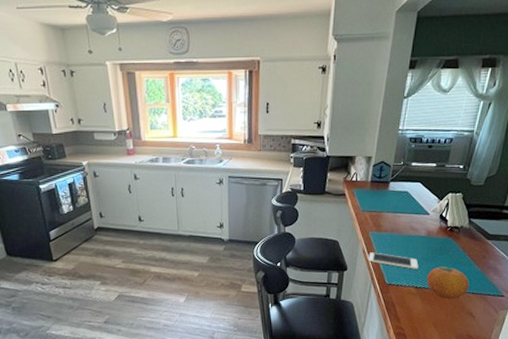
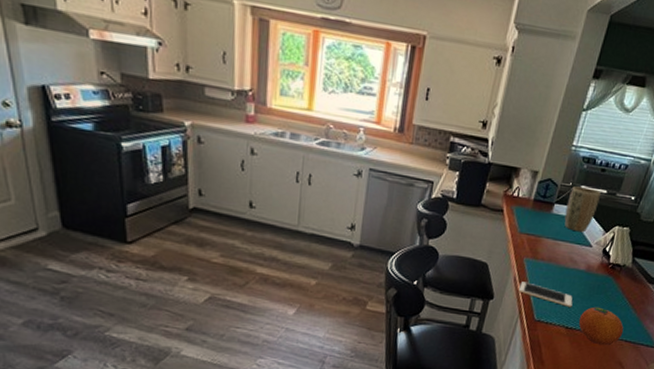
plant pot: none [400,164,431,203] -> present [564,186,601,233]

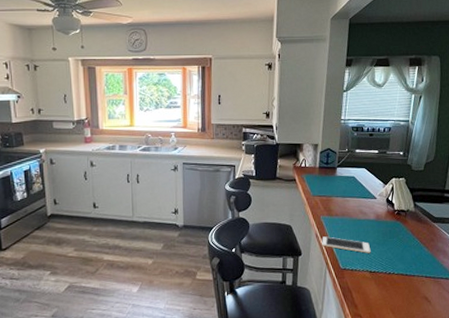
plant pot: present [564,186,601,233] -> none [347,151,374,188]
fruit: present [578,306,624,346] -> none [379,249,422,284]

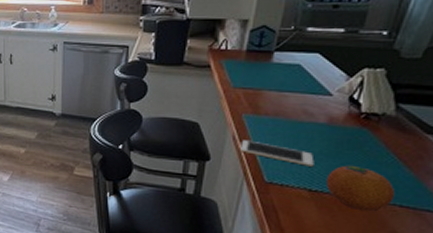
fruit: none [379,249,422,284] -> present [325,165,396,212]

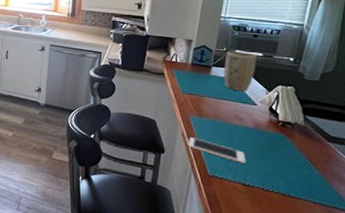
plant pot: none [289,29,336,80] -> present [224,51,257,92]
fruit: present [325,165,396,212] -> none [256,164,310,206]

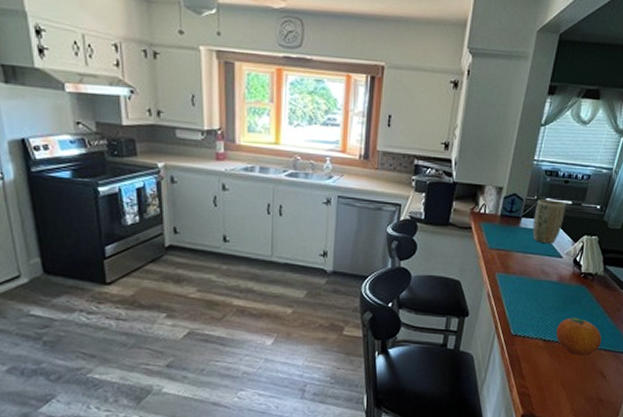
cell phone: present [188,137,246,164] -> none [493,297,548,319]
fruit: none [256,164,310,206] -> present [556,317,602,356]

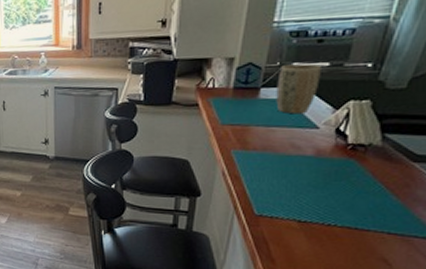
fruit: present [556,317,602,356] -> none [314,195,383,240]

